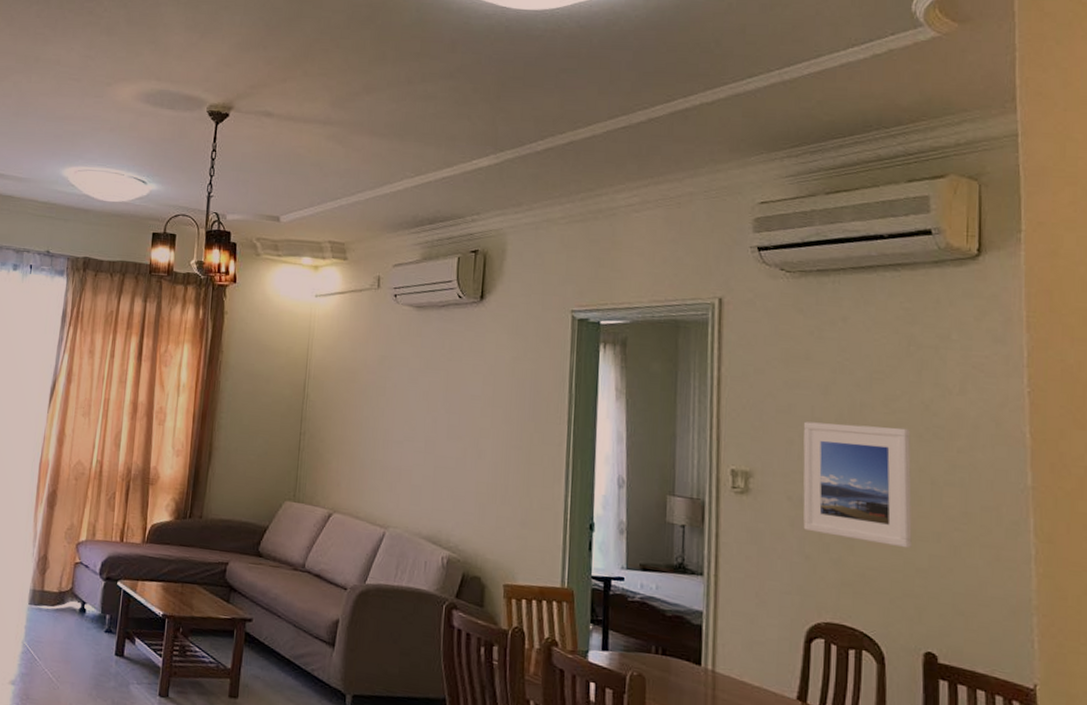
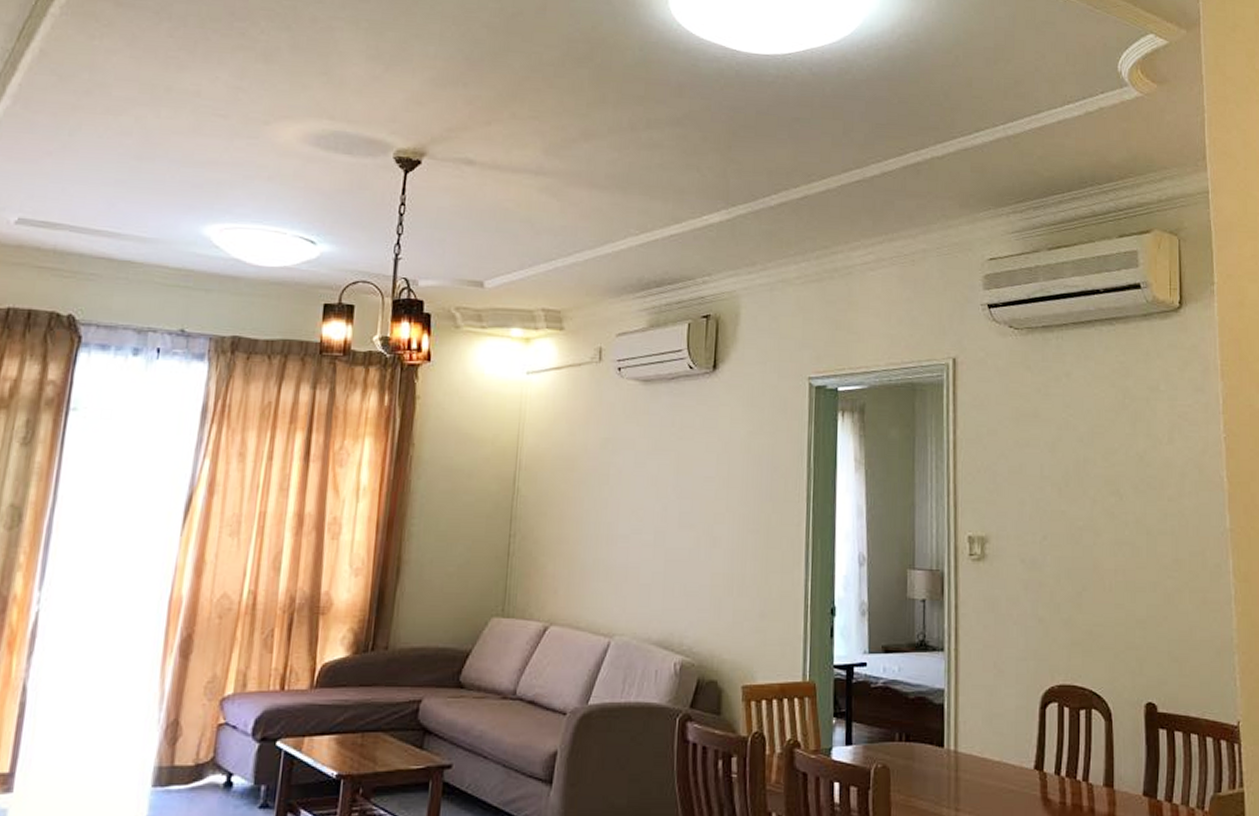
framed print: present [803,421,912,549] -> none [1033,480,1132,601]

